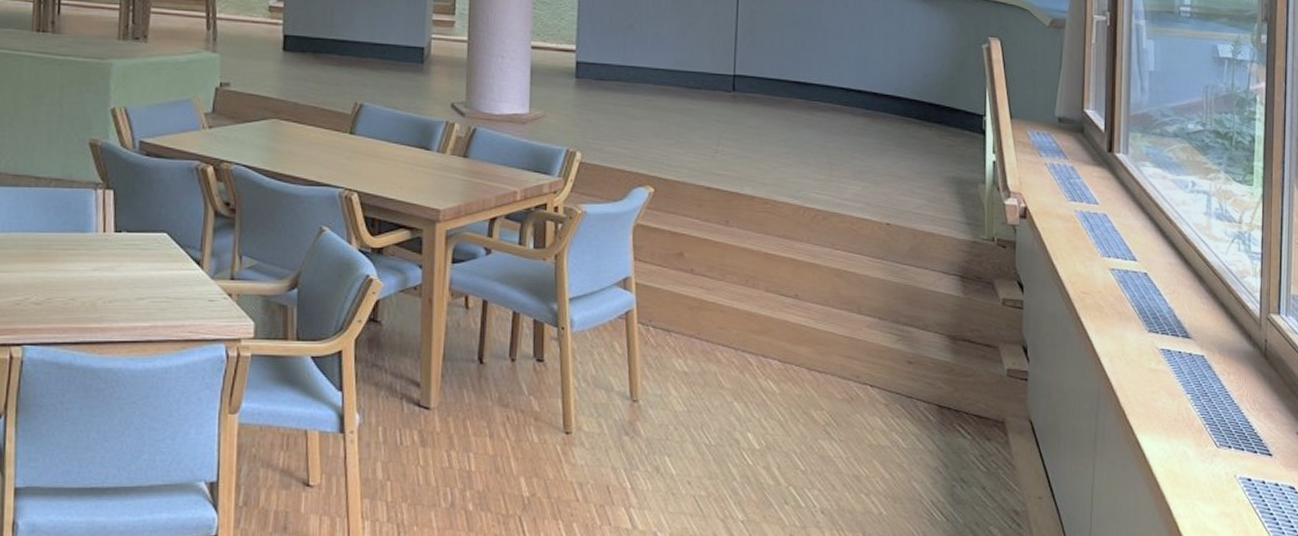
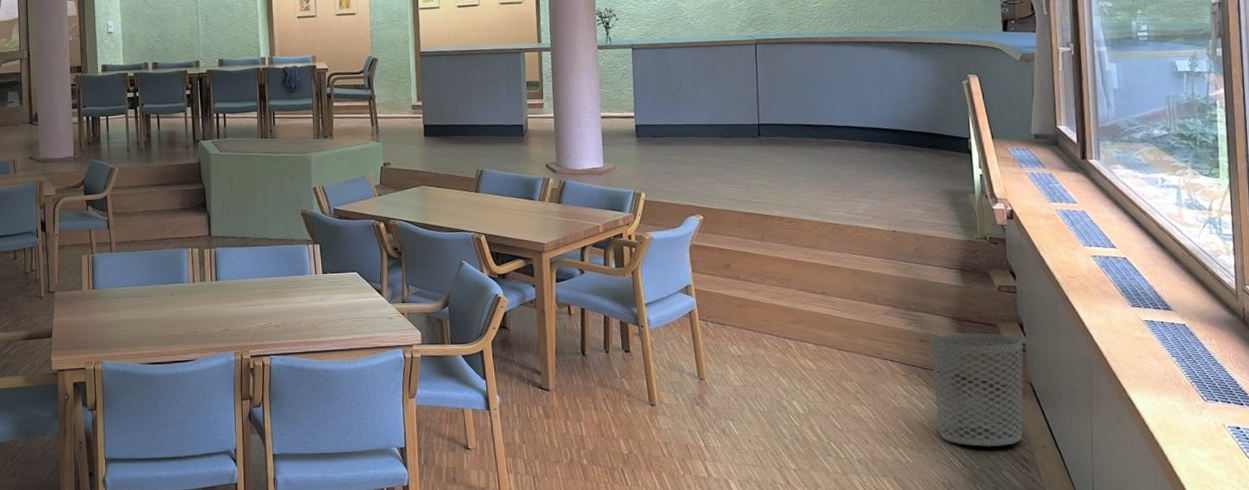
waste bin: none [918,355,1026,497] -> present [930,333,1024,448]

